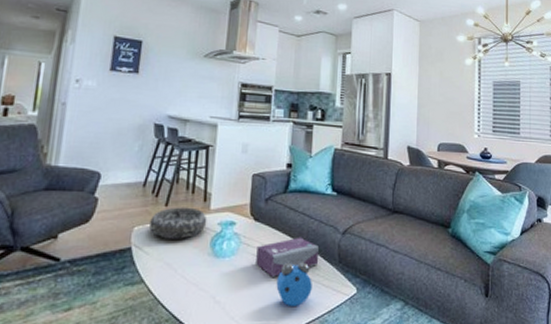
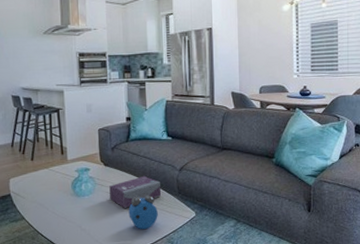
decorative bowl: present [149,207,207,239] -> none [21,159,67,186]

